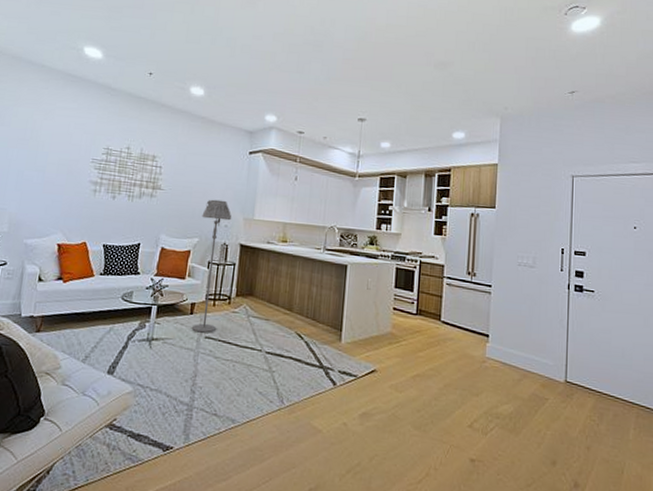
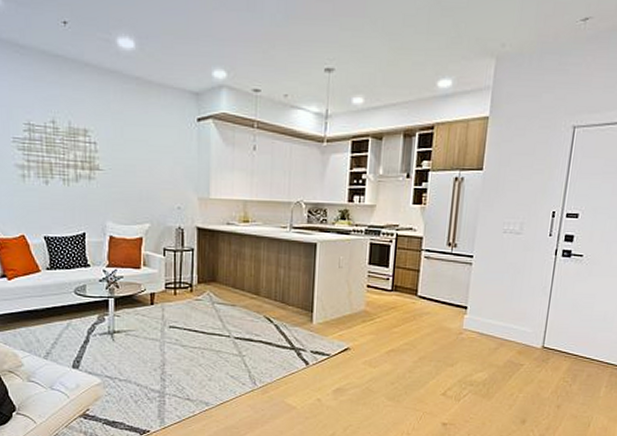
floor lamp: present [191,199,232,333] -> none [150,178,185,323]

